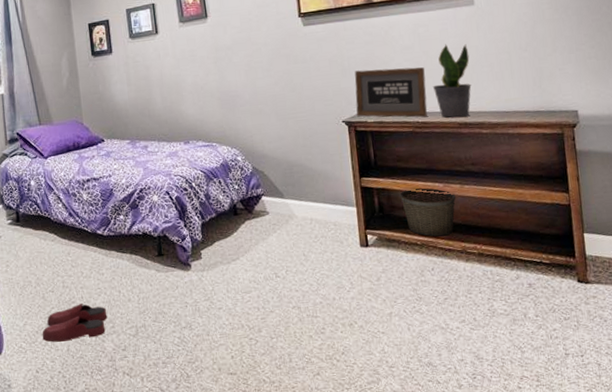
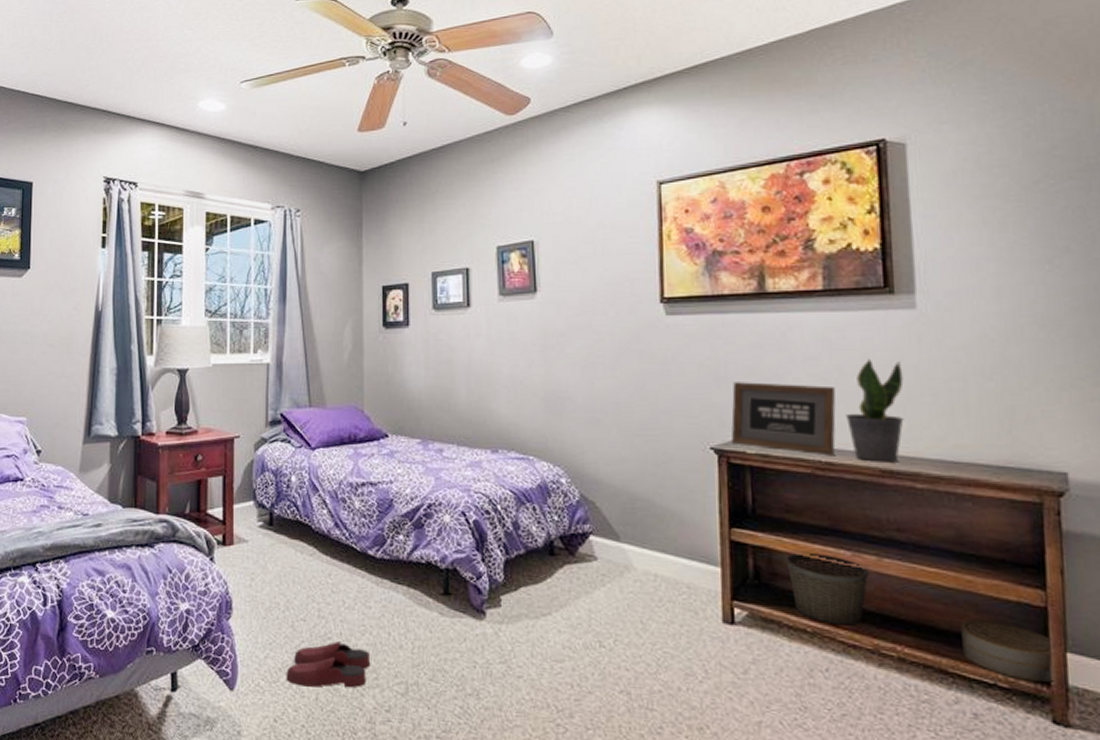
decorative box: none [516,218,578,256] -> present [959,618,1055,682]

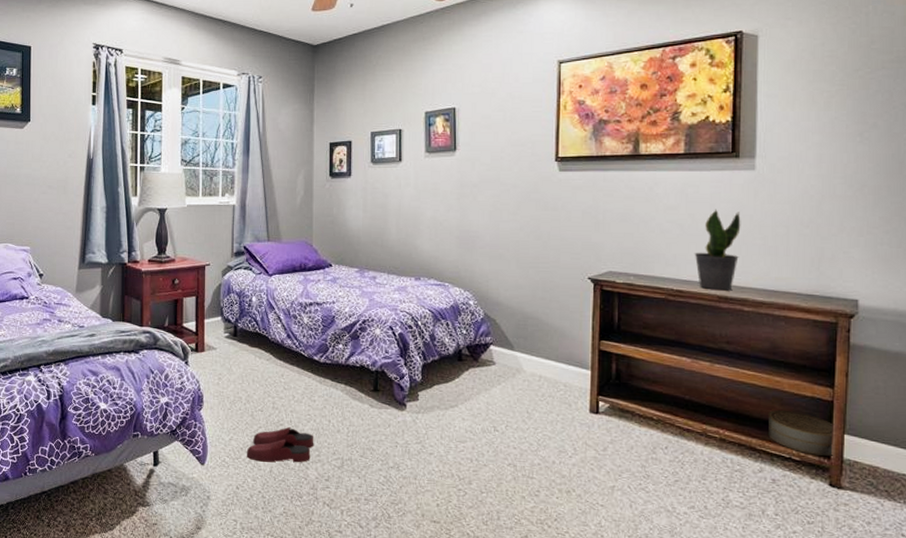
picture frame: present [731,382,836,456] -> none [605,226,689,286]
basket: present [785,553,870,626] -> none [641,360,704,415]

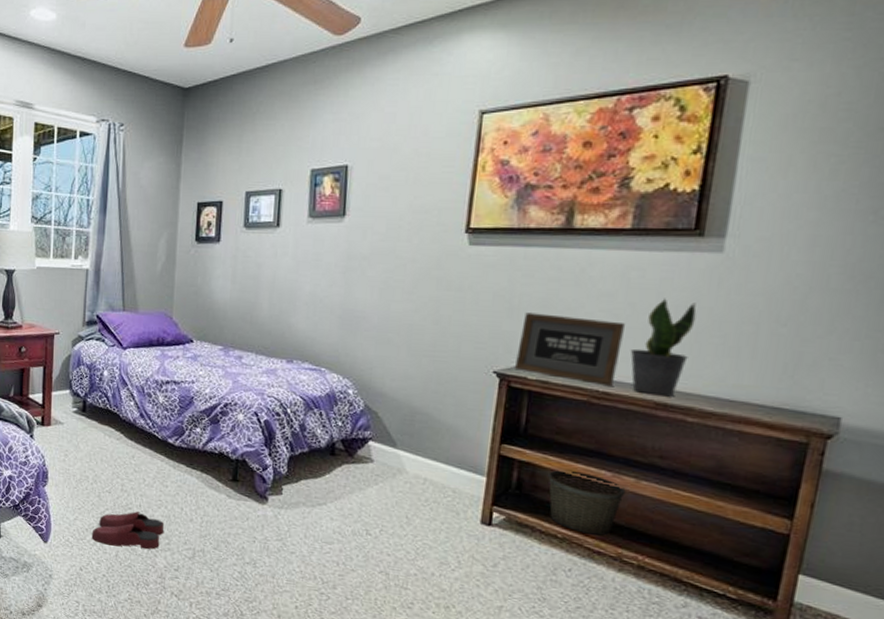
picture frame: none [605,226,689,286] -> present [515,312,626,387]
basket: none [641,360,704,415] -> present [548,470,626,536]
decorative box: present [767,409,835,456] -> none [698,539,788,598]

